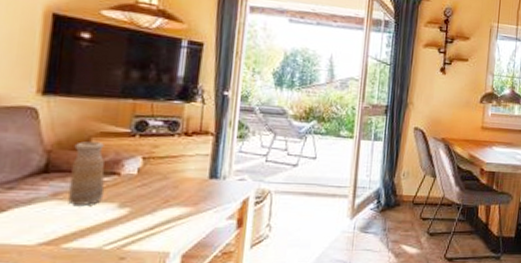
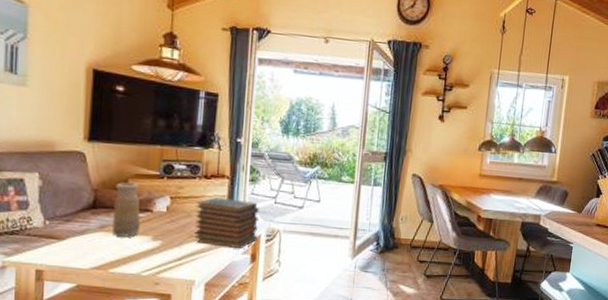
book stack: none [170,157,248,213] -> present [194,197,259,248]

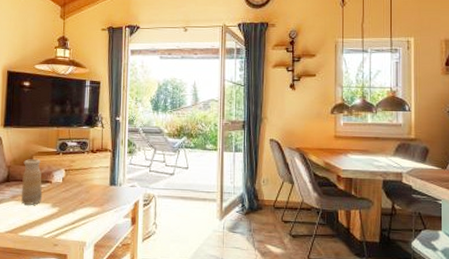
book stack: present [194,197,259,248] -> none [84,168,137,212]

